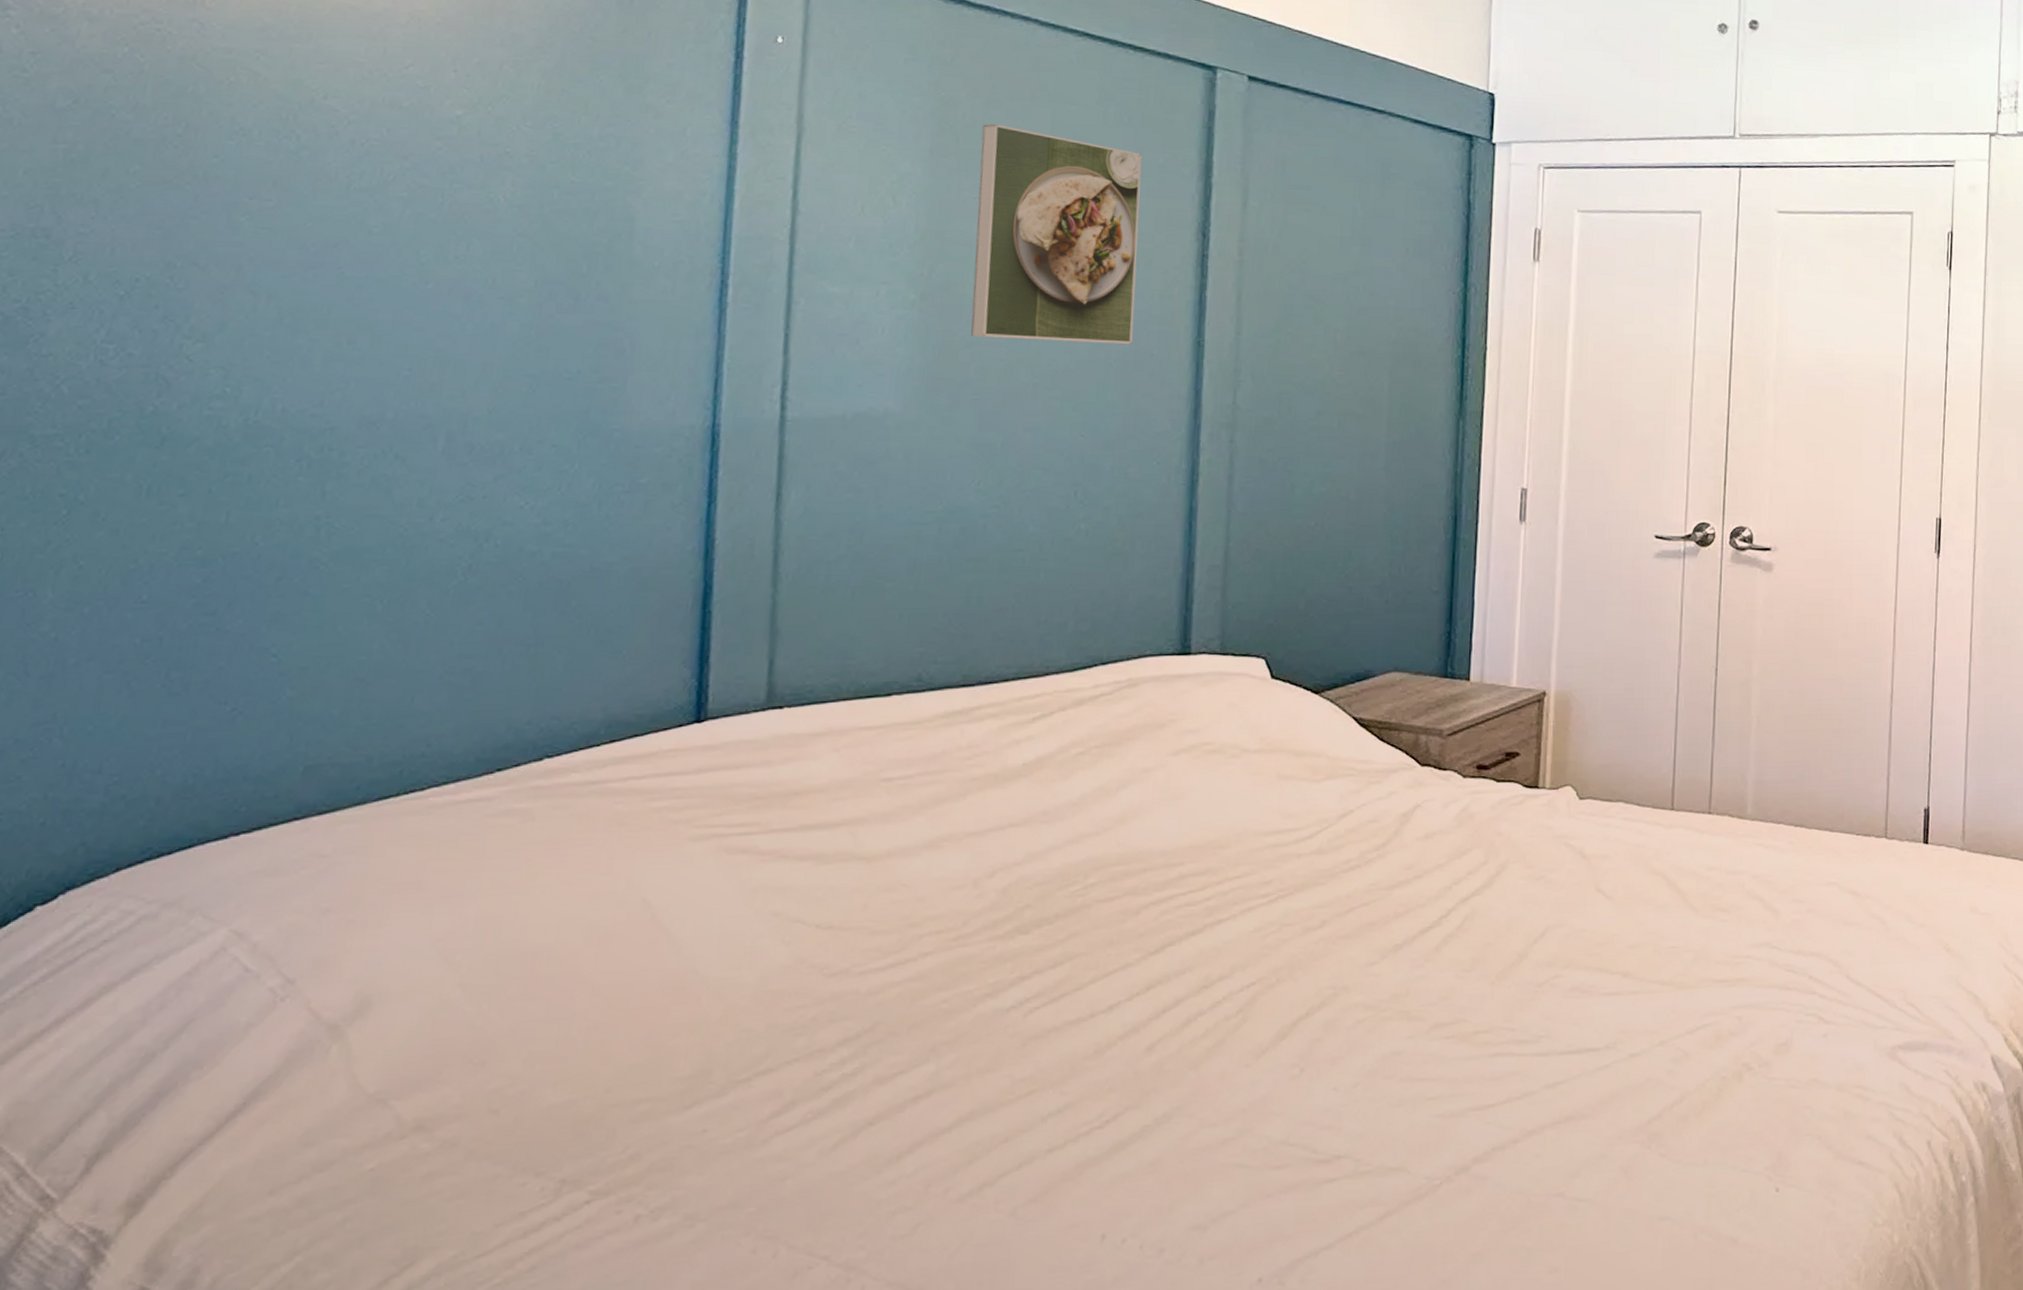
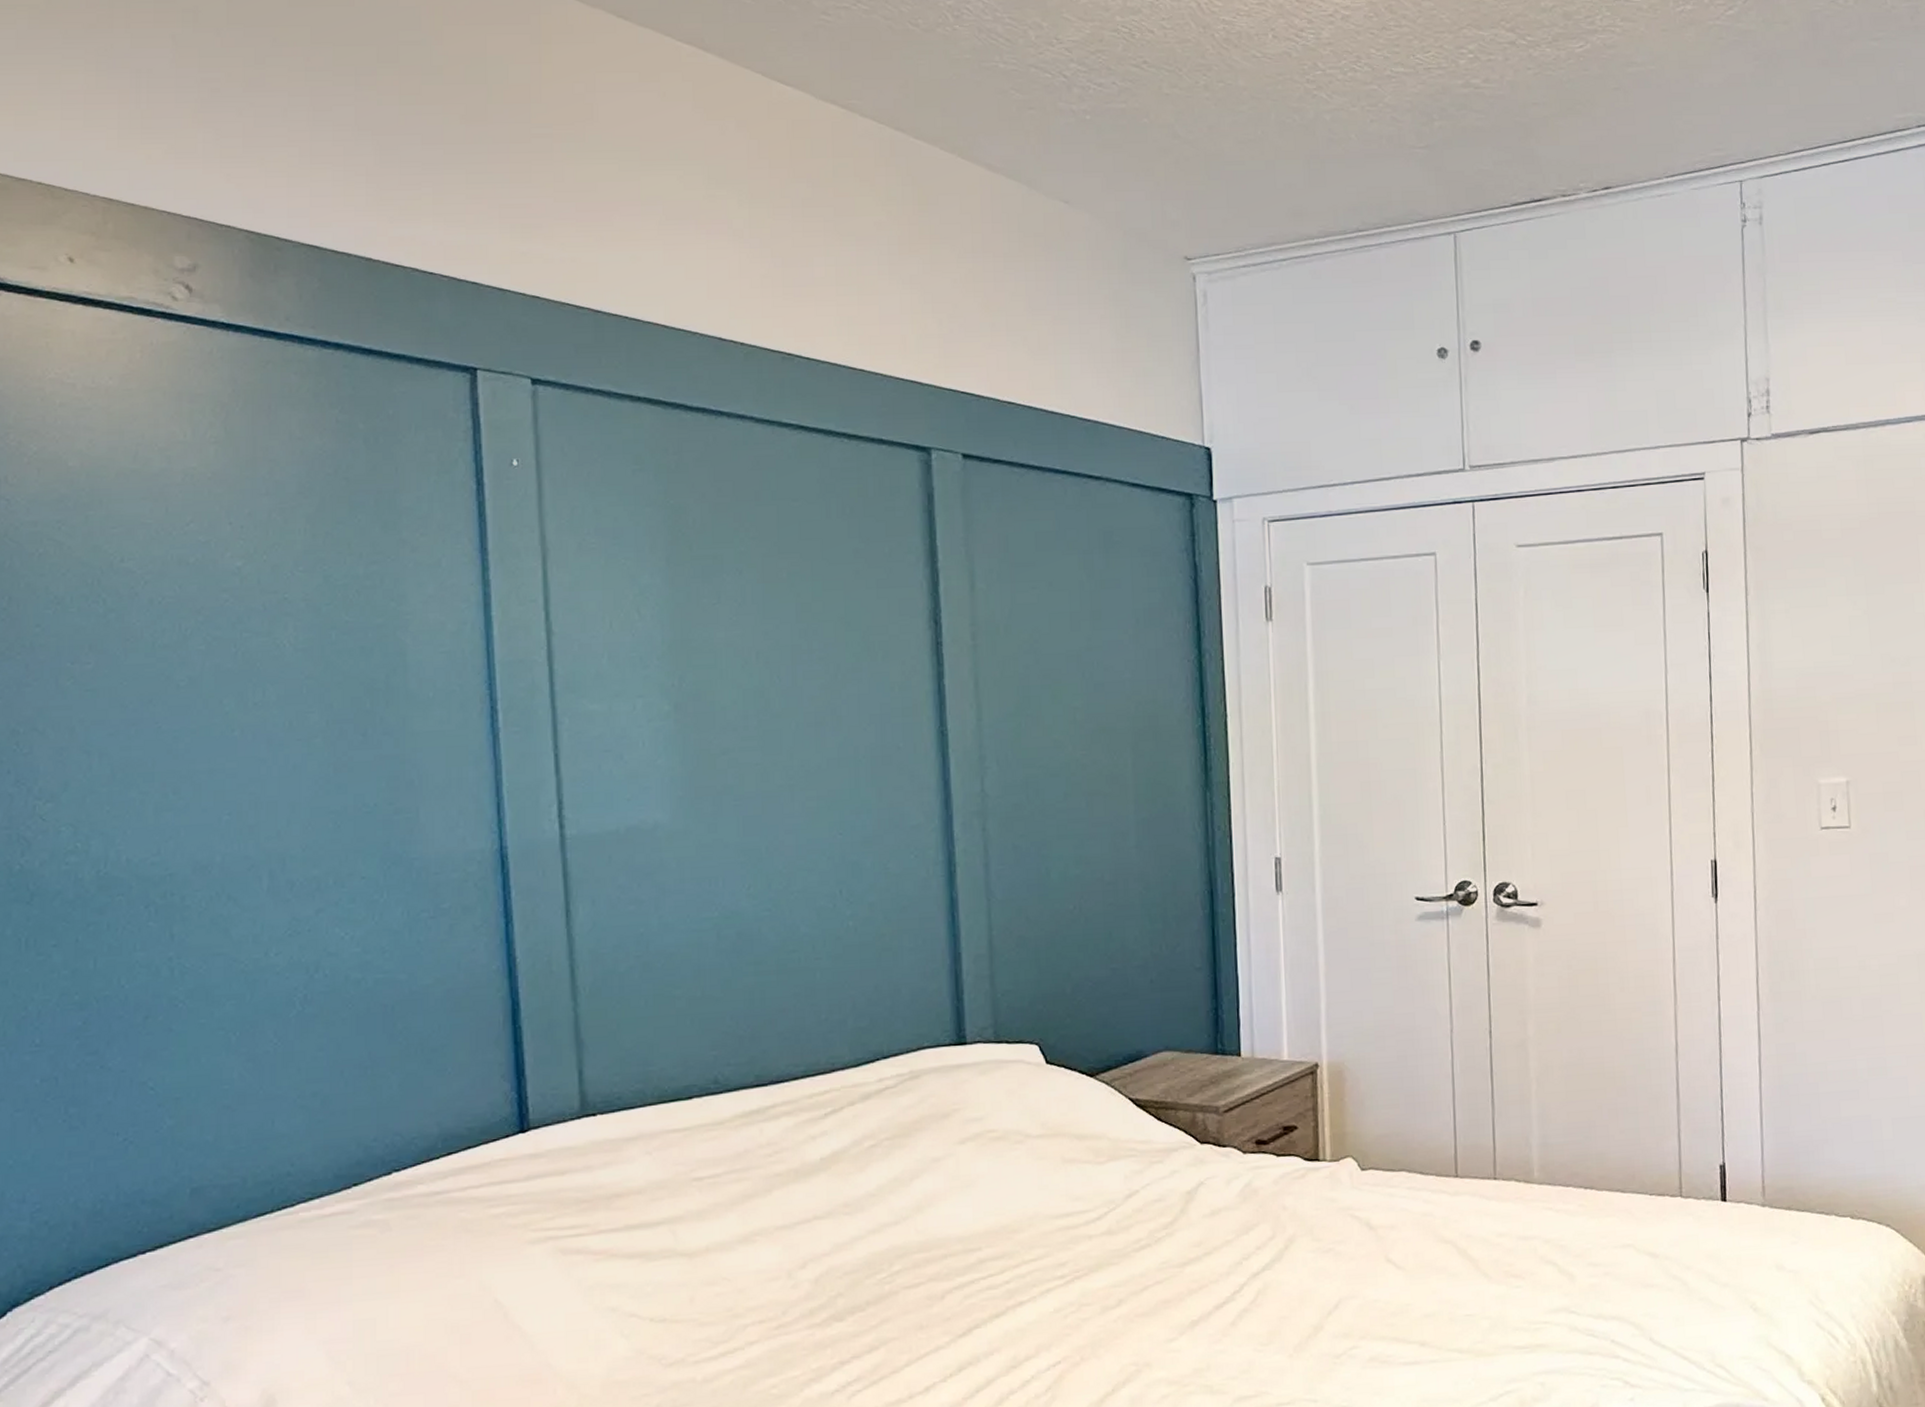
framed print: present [971,123,1143,345] -> none [713,527,878,744]

